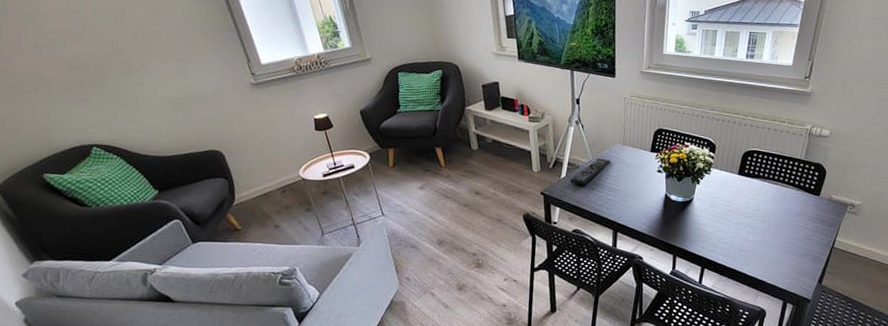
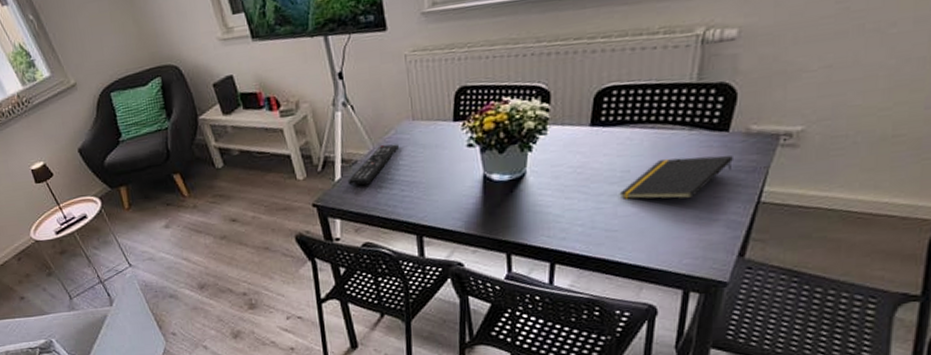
notepad: none [751,207,821,237] -> present [619,155,733,199]

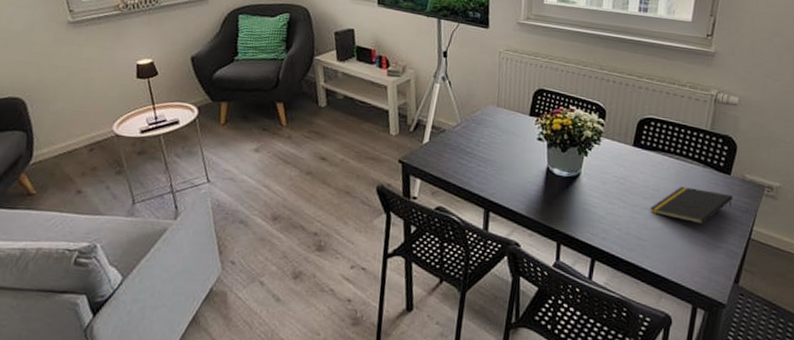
remote control: present [347,144,400,186] -> none [433,121,483,154]

